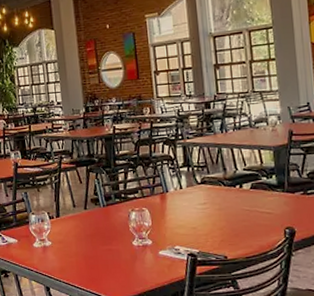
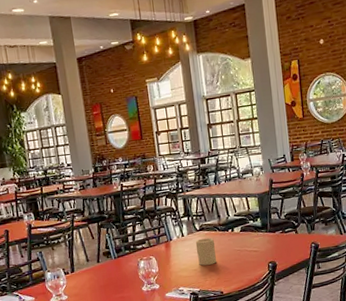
candle: none [195,192,220,224] -> present [195,237,216,266]

